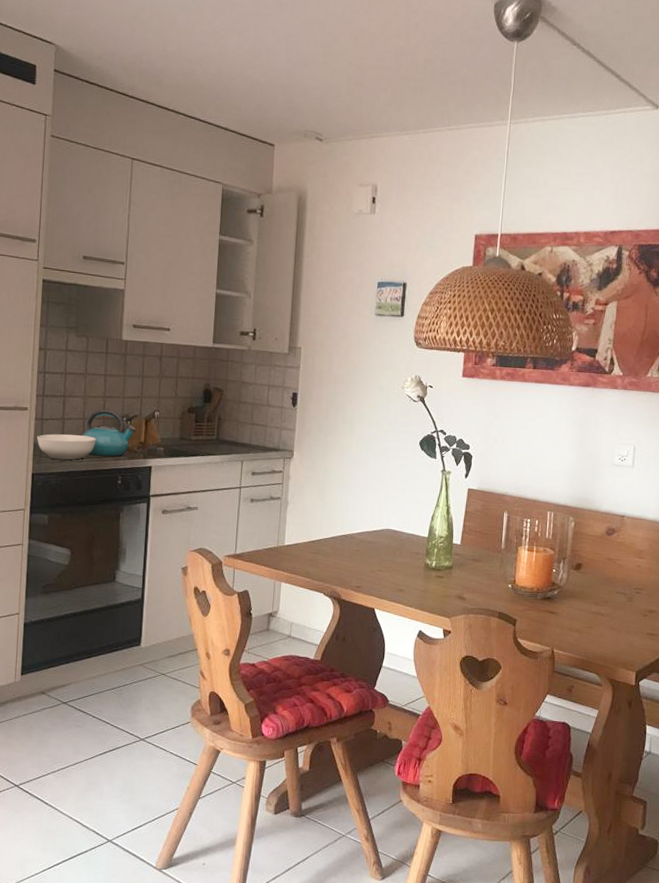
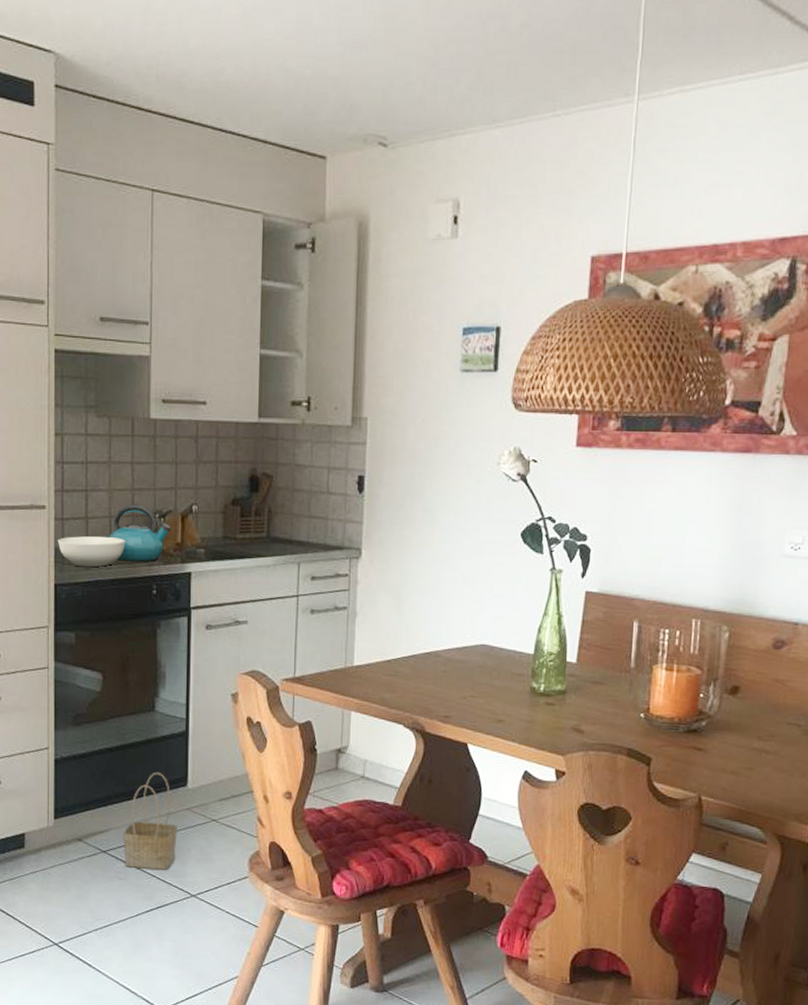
basket: none [82,633,131,718] -> present [123,771,177,870]

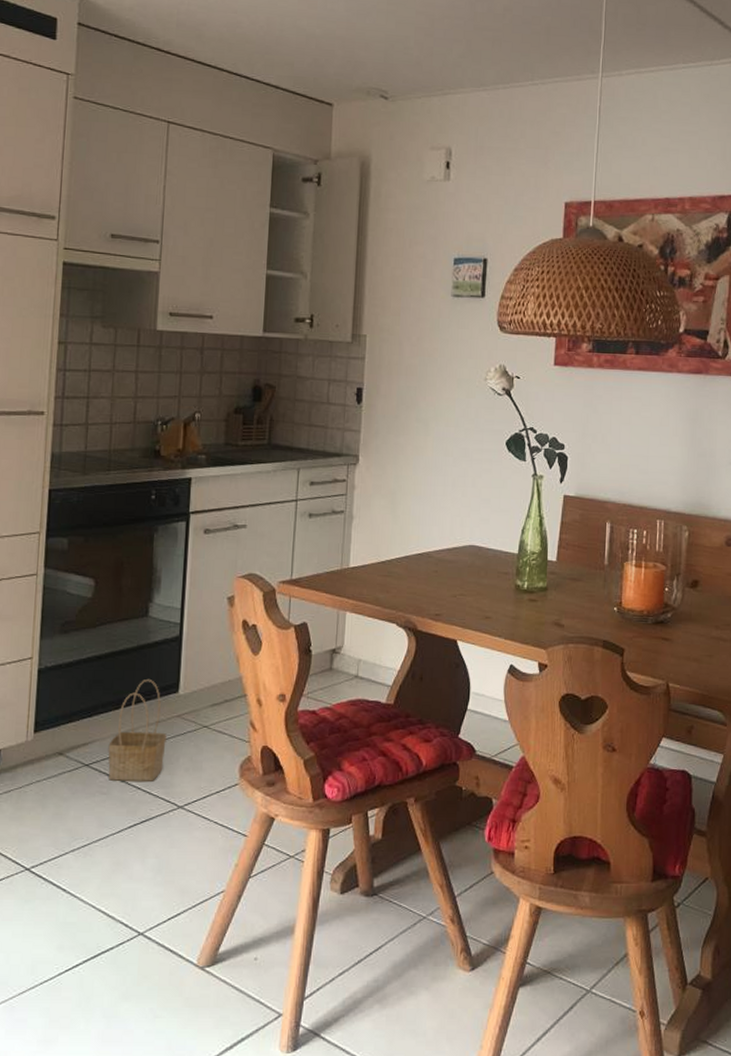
bowl: present [57,536,126,568] -> none [54,442,126,473]
kettle: present [108,504,172,562] -> none [108,411,174,468]

